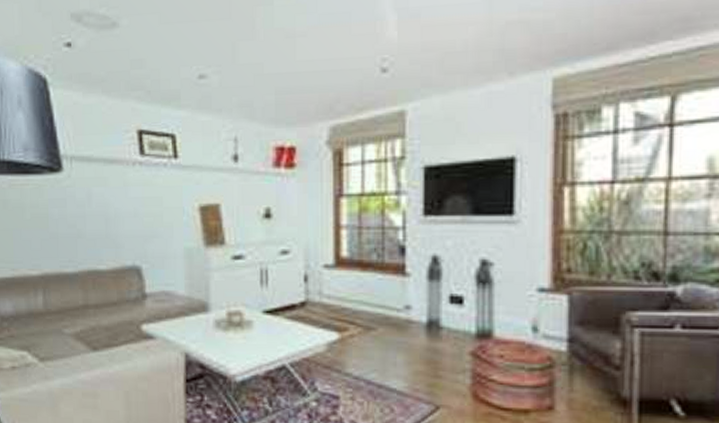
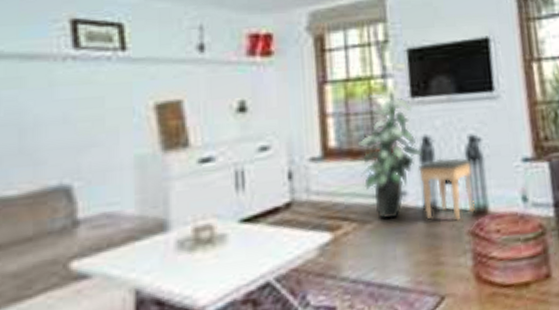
indoor plant: none [367,209,431,329] -> present [357,94,424,220]
footstool: none [424,278,481,340] -> present [417,157,475,221]

